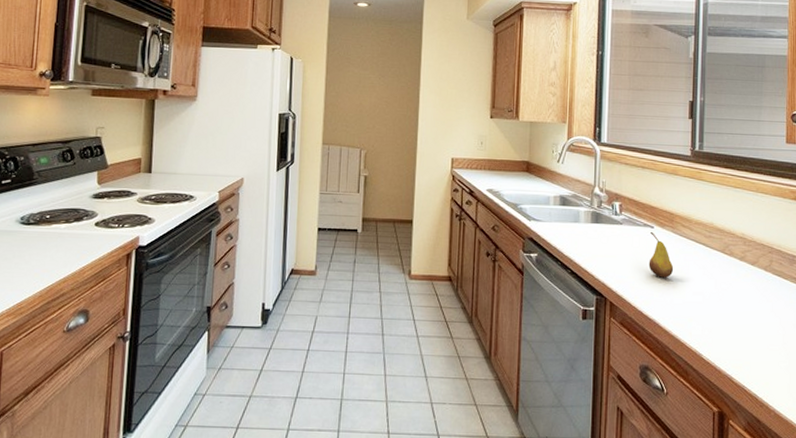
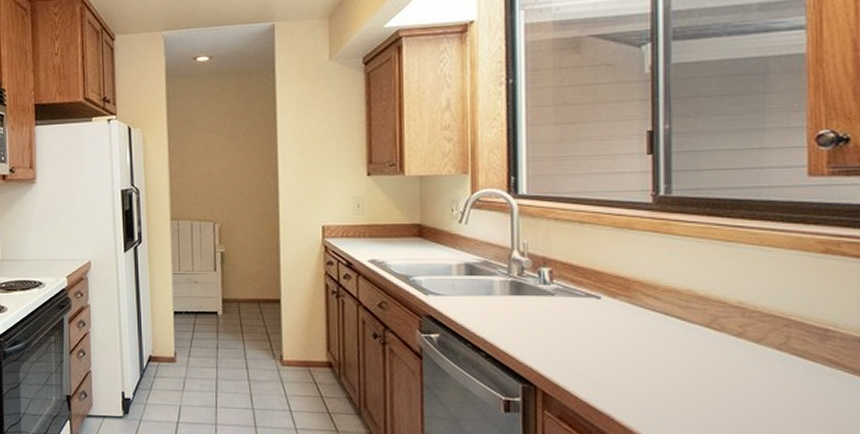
fruit: present [648,232,674,278] -> none [595,304,634,361]

